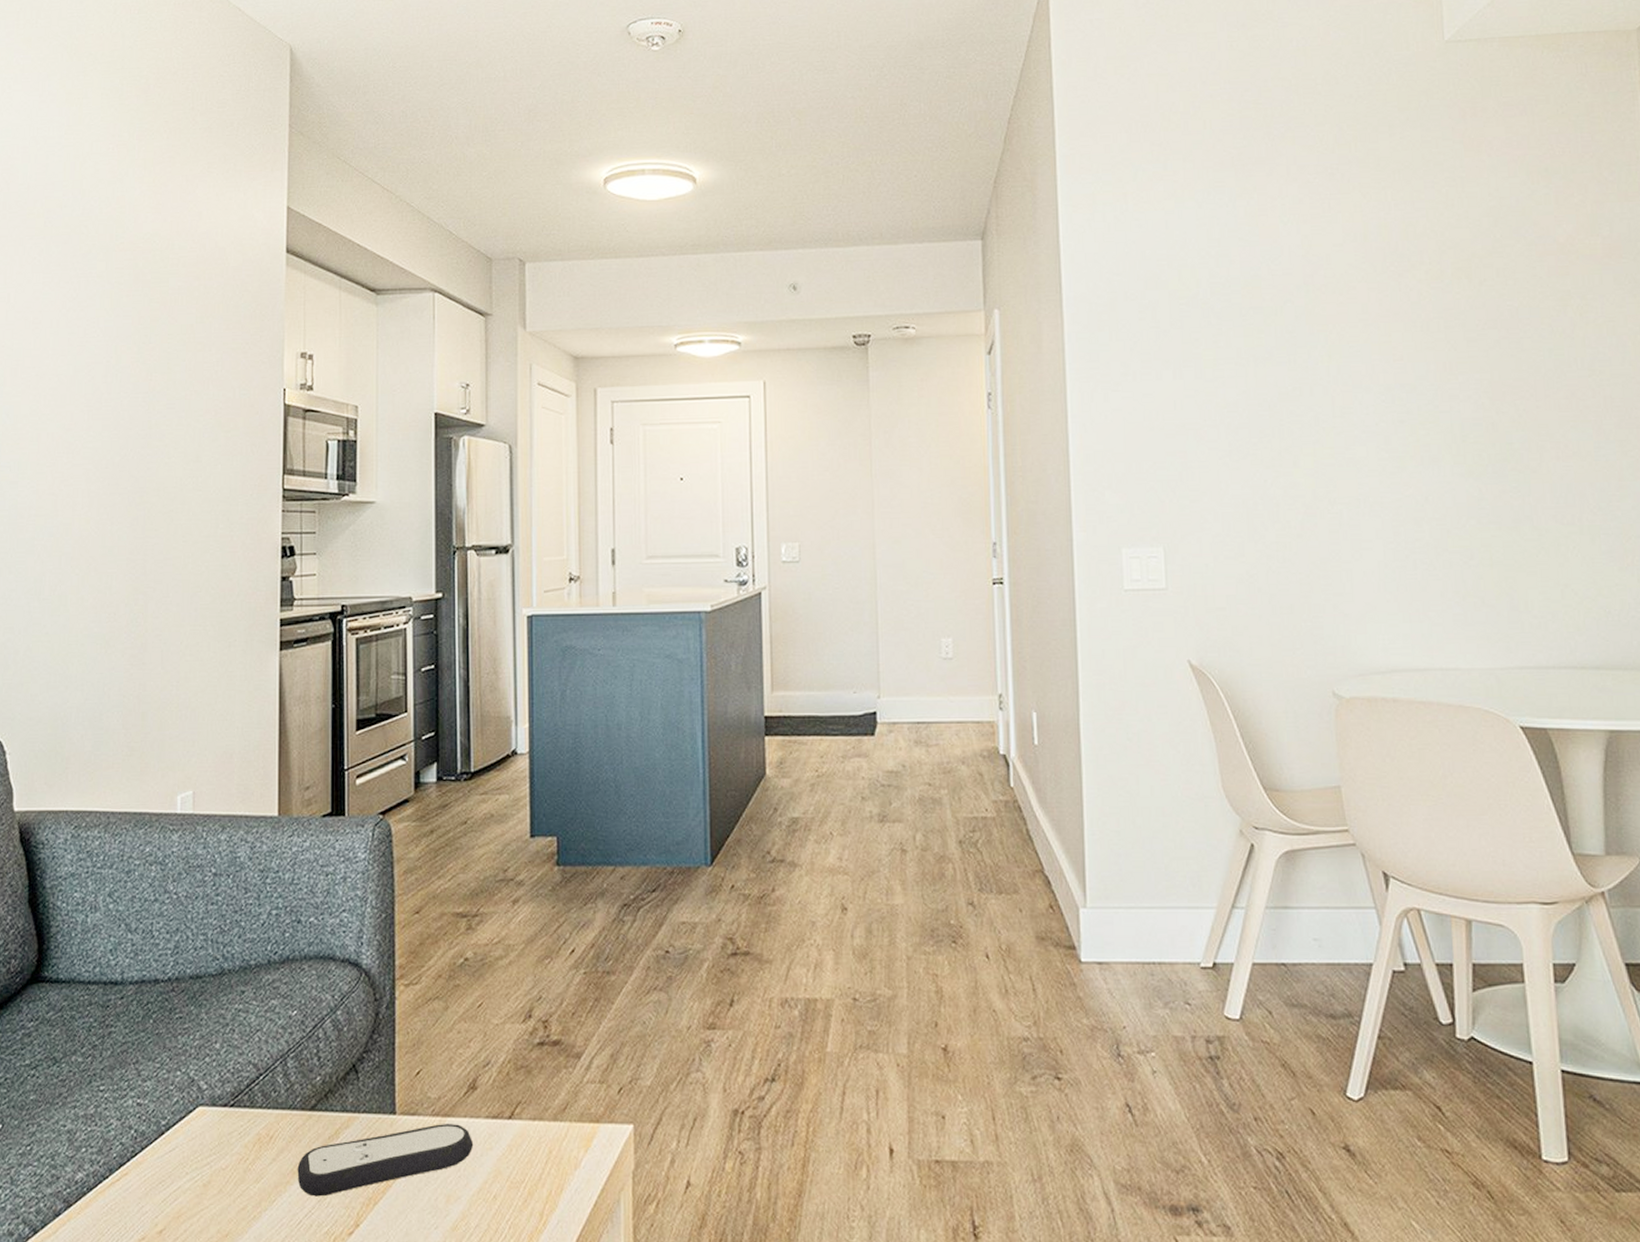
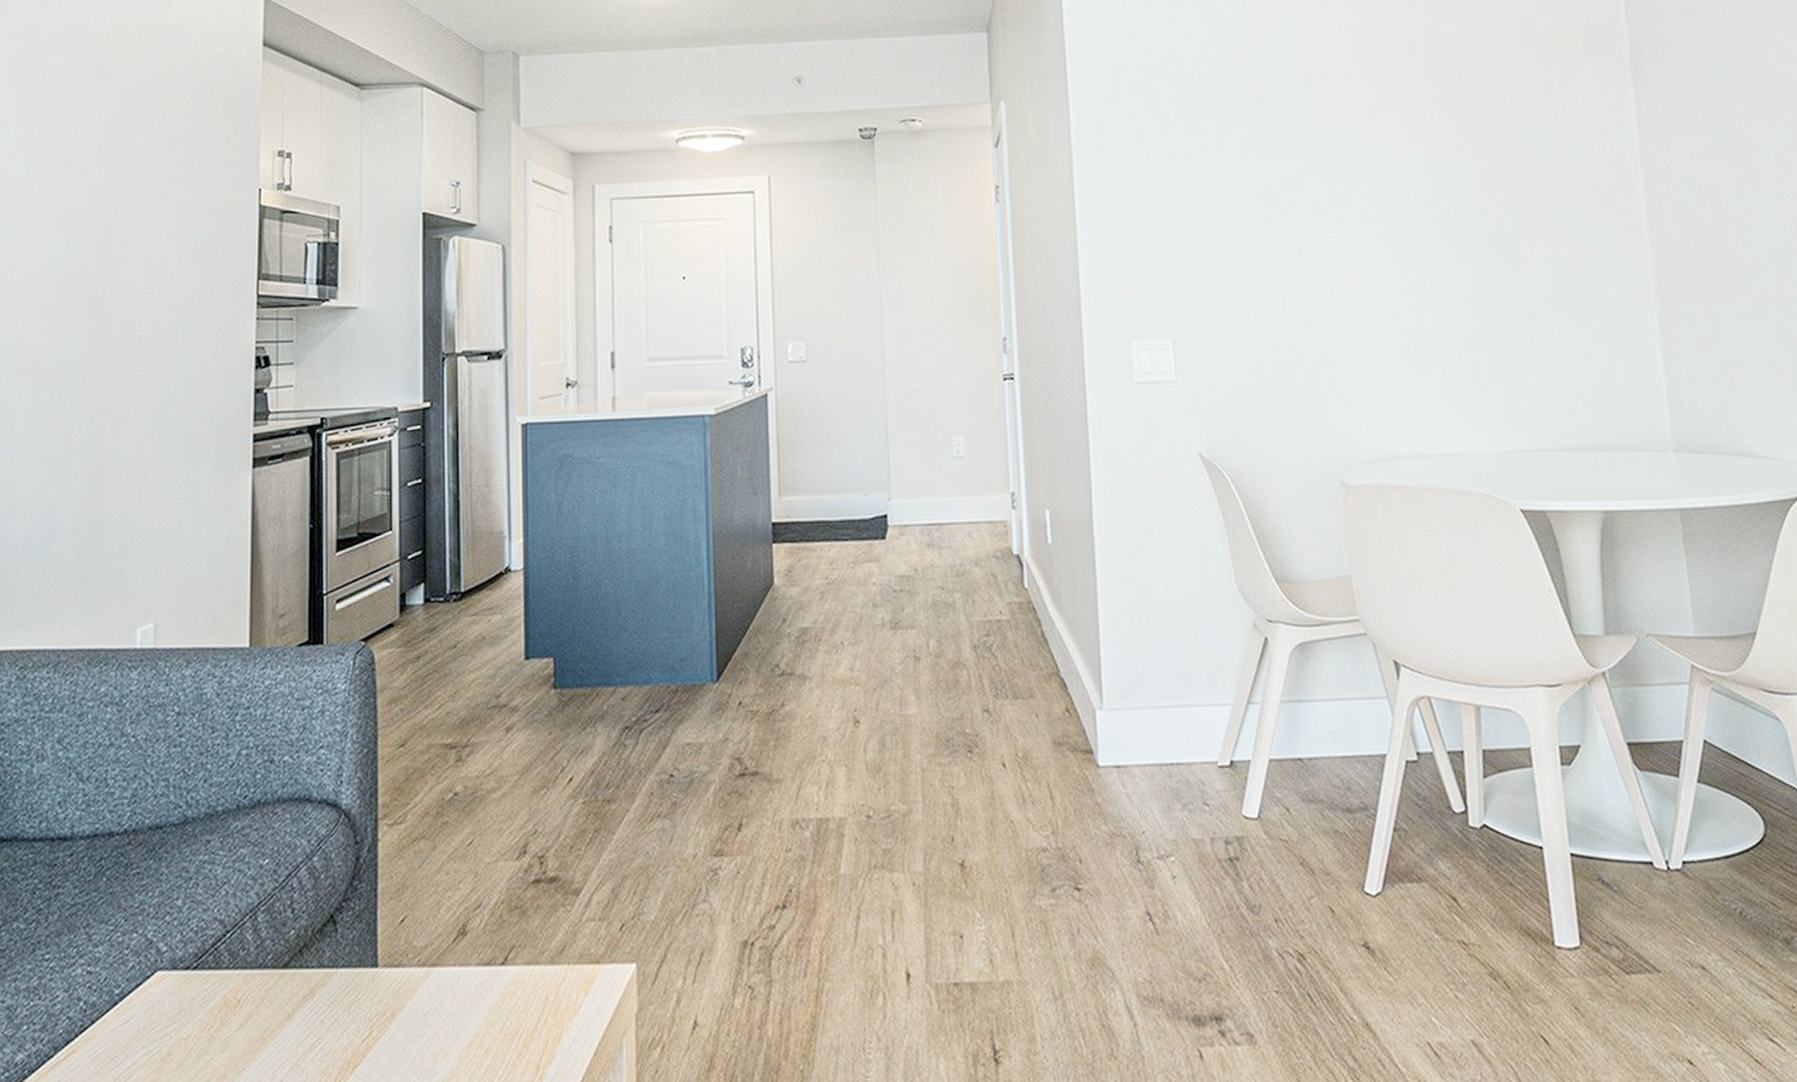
remote control: present [297,1124,474,1197] -> none [268,974,464,1064]

